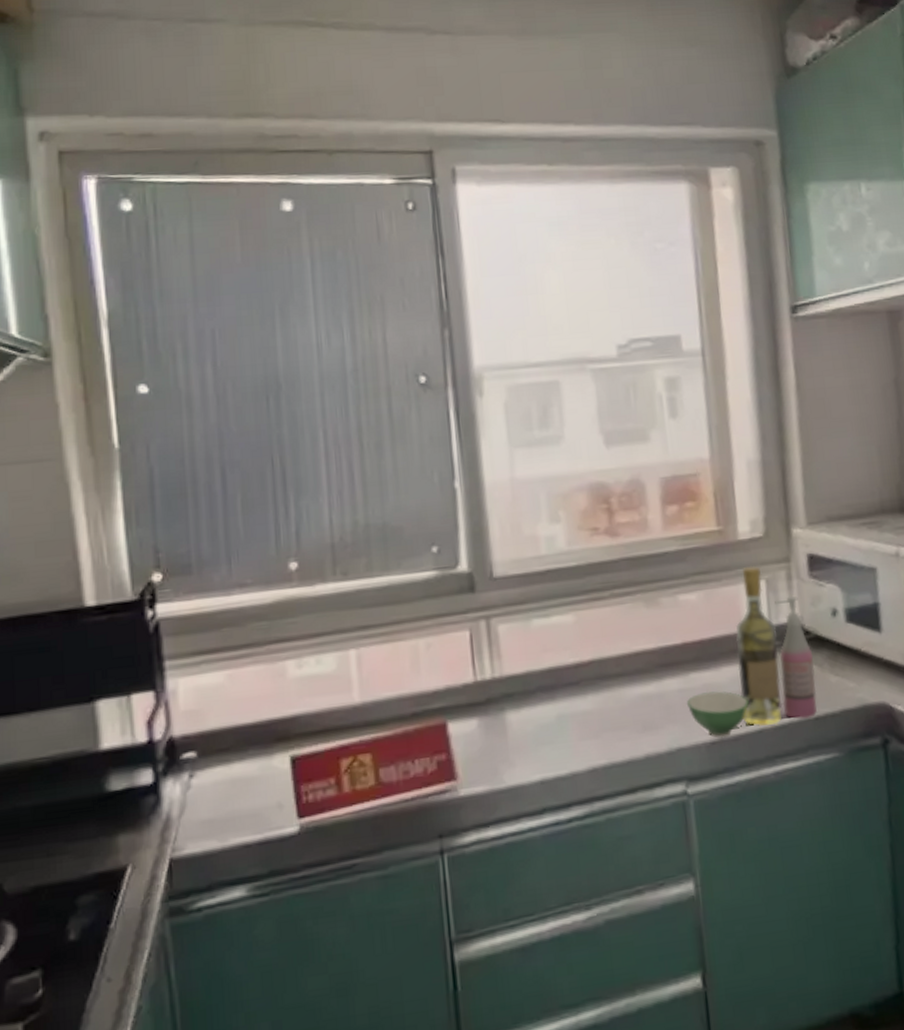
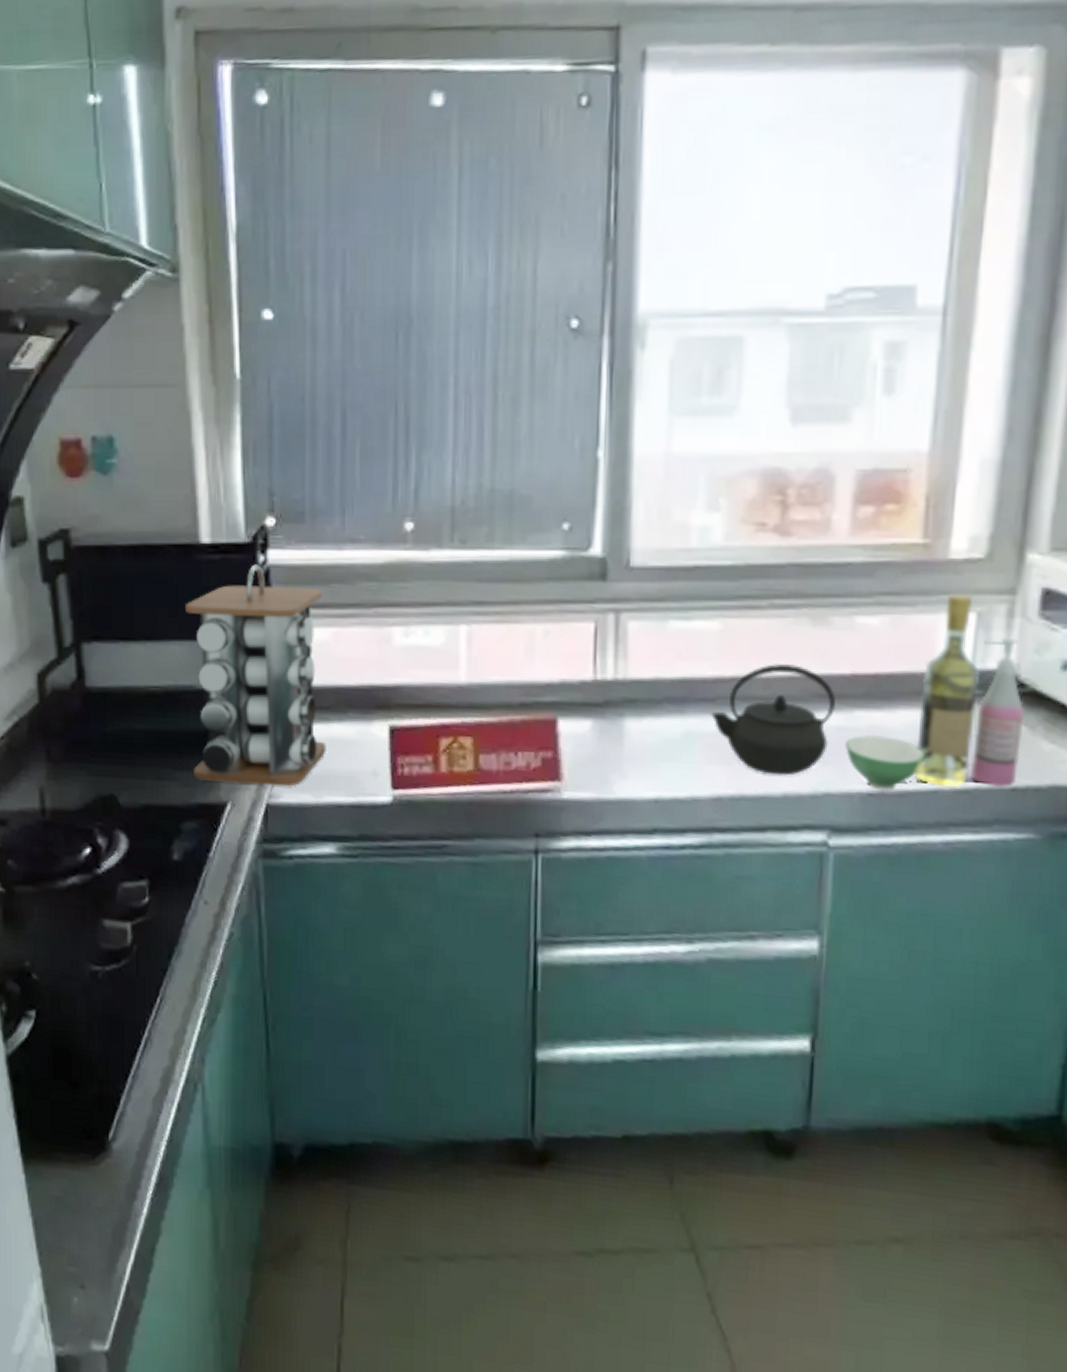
spice rack: none [72,619,229,848] -> present [186,564,326,787]
kettle: none [577,642,675,741] -> present [711,664,835,776]

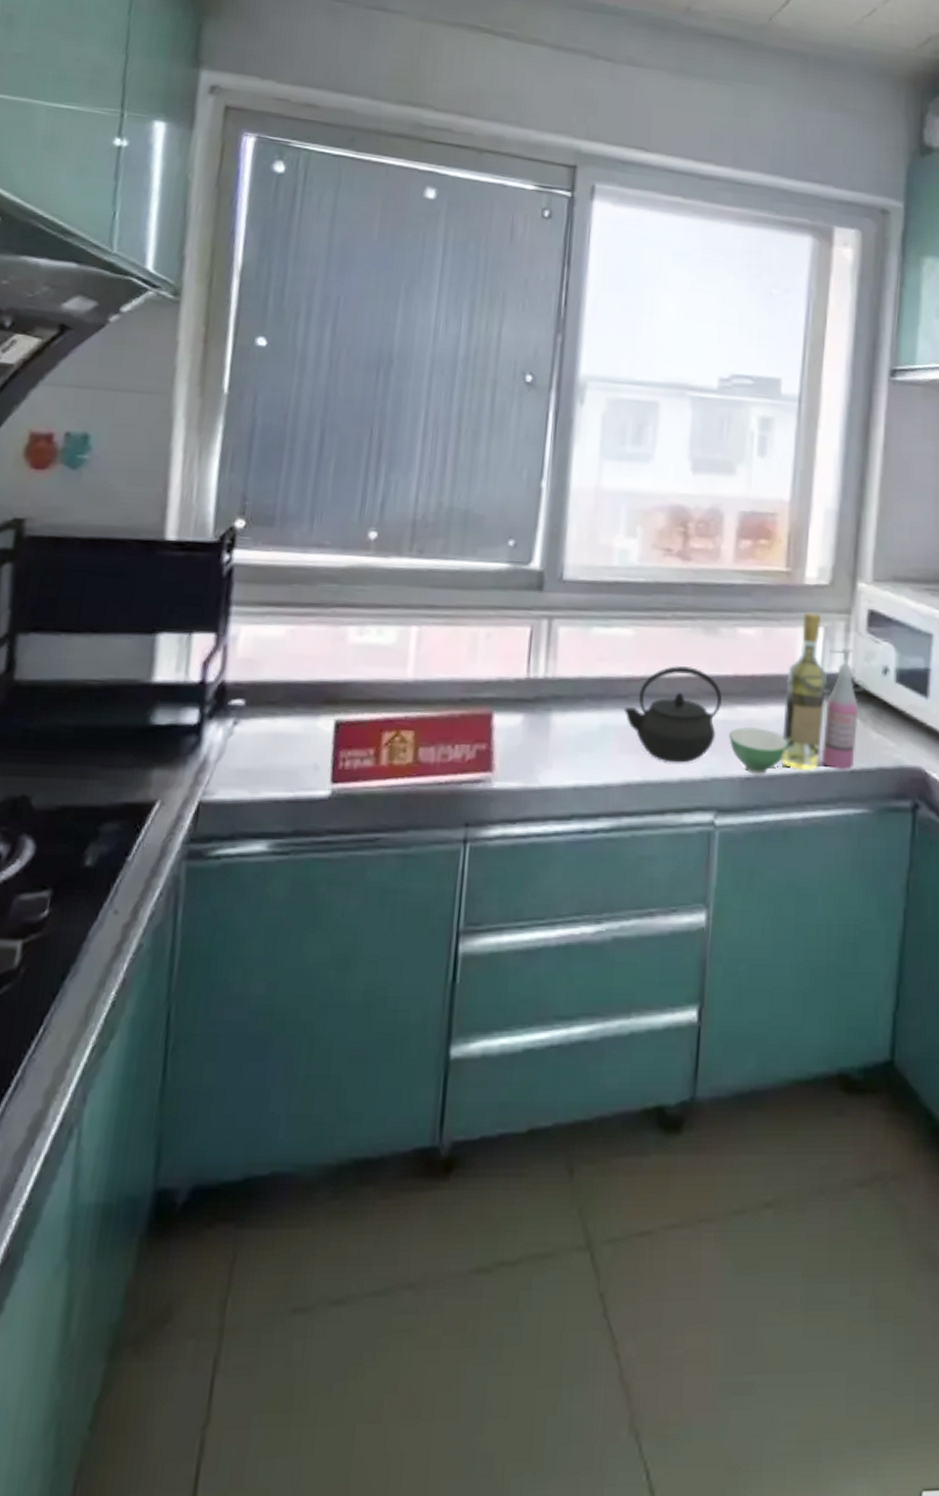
spice rack: present [186,564,326,787] -> none [123,562,284,783]

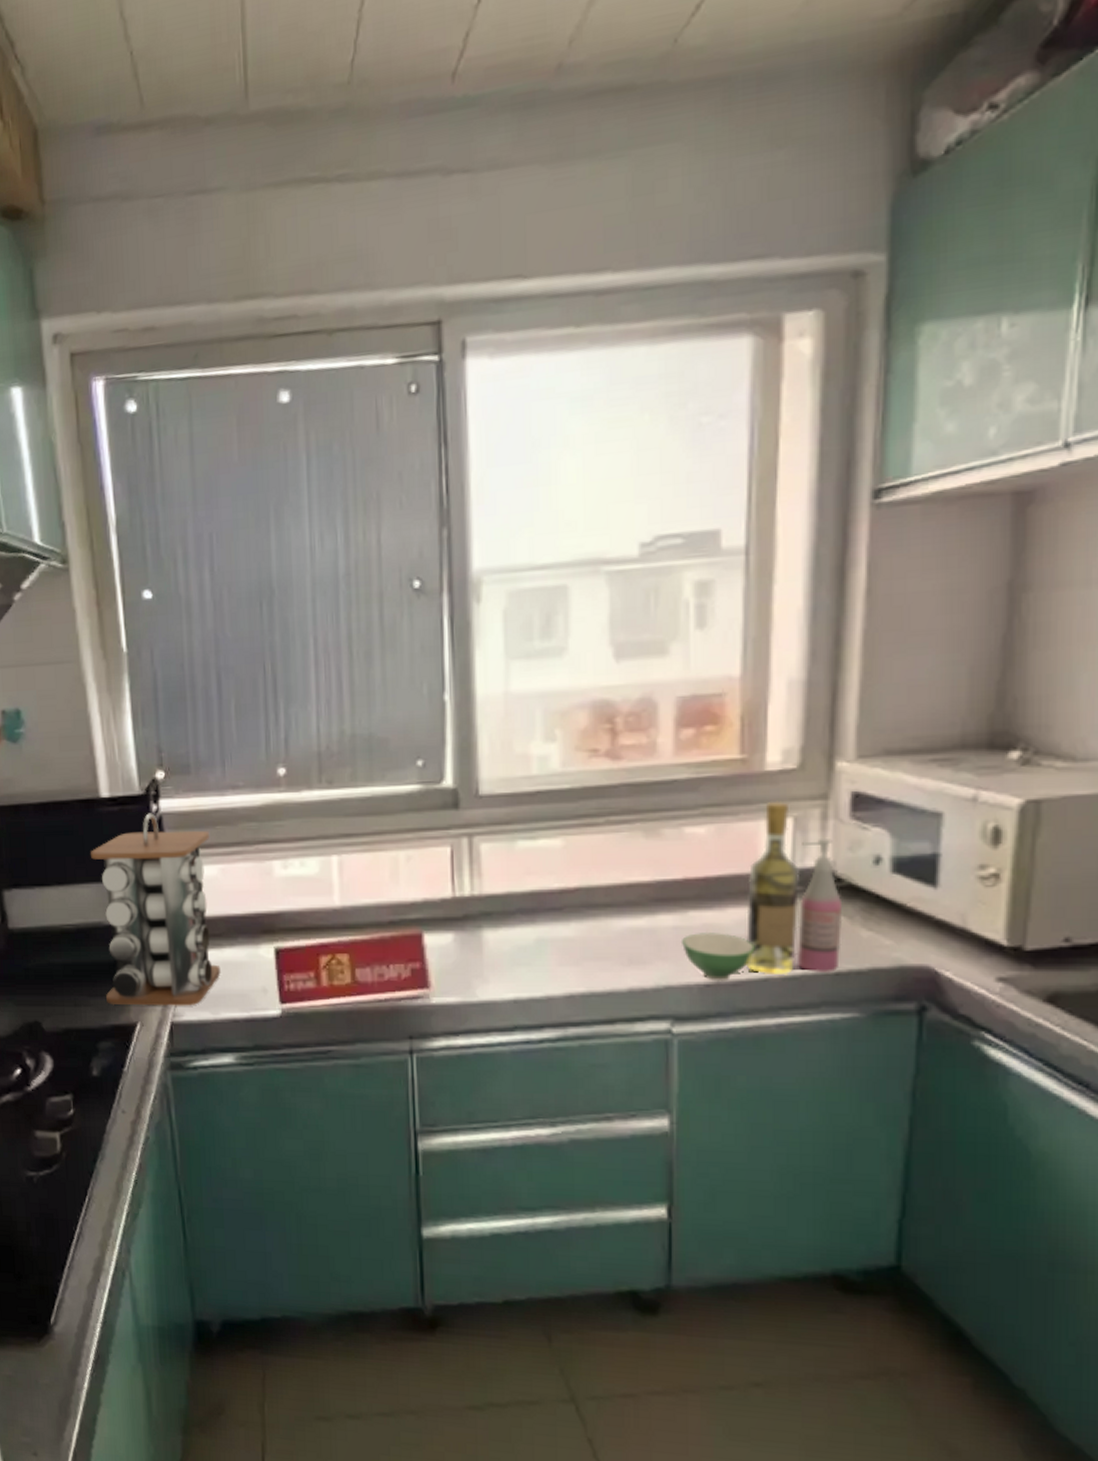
spice rack: none [123,562,284,783] -> present [91,813,221,1006]
kettle: present [623,666,722,763] -> none [559,873,670,973]

